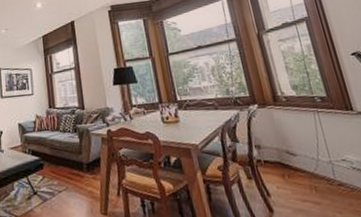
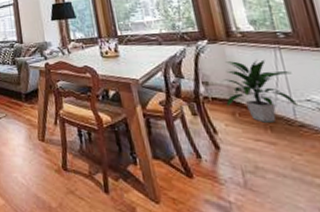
indoor plant: none [272,122,336,184] -> present [222,59,298,123]

